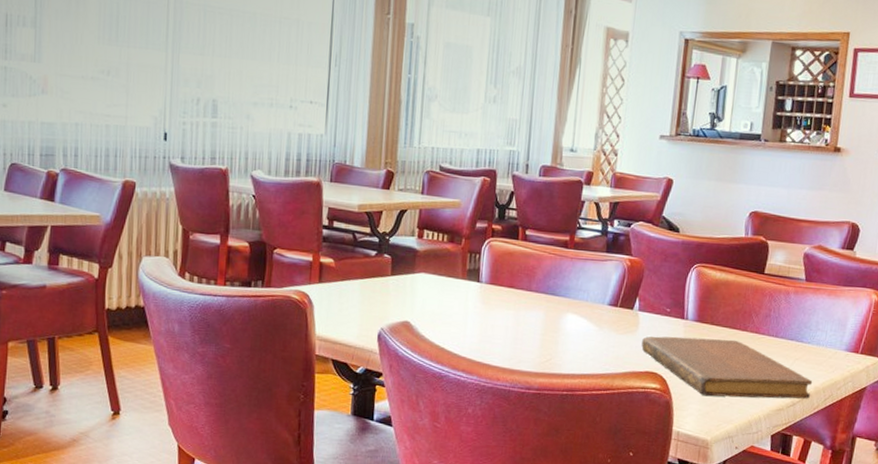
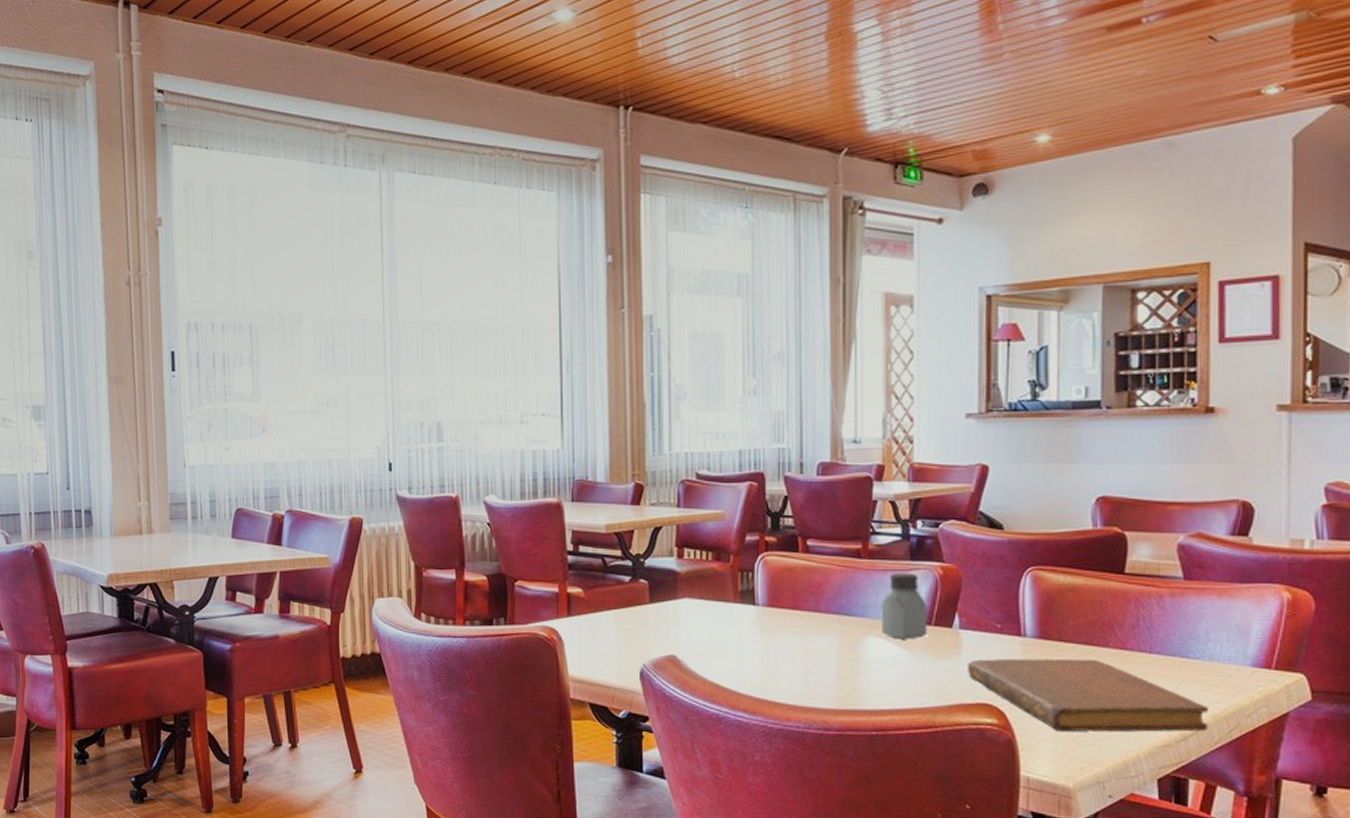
saltshaker: none [579,262,616,318] -> present [881,572,927,640]

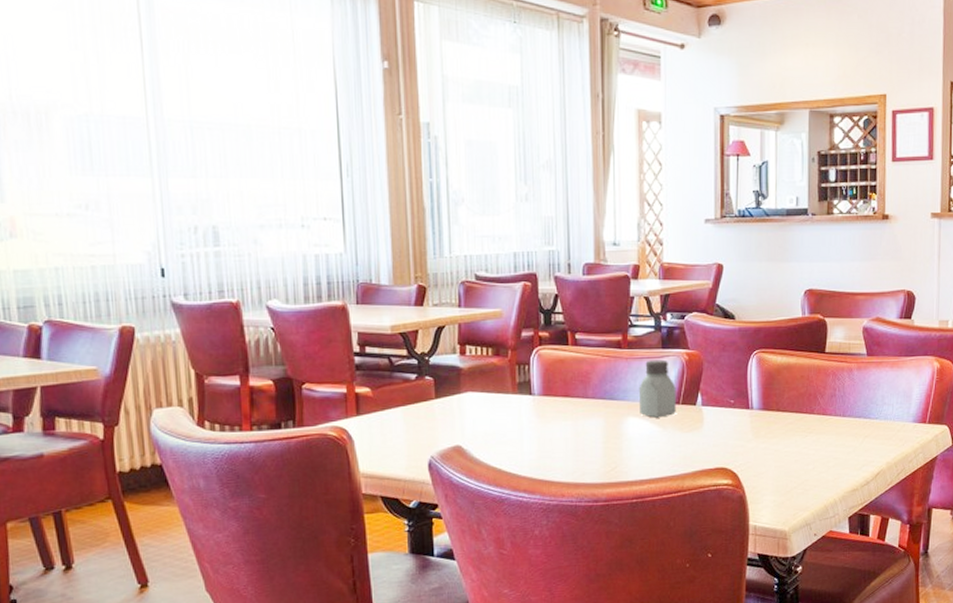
notebook: present [968,658,1209,732] -> none [709,424,884,486]

